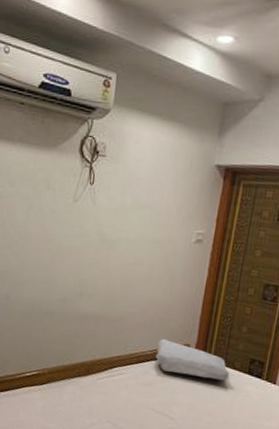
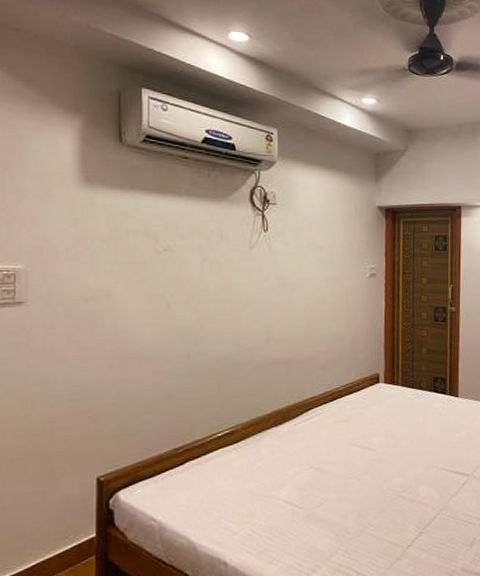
soap bar: present [155,339,229,381] -> none [349,372,417,404]

